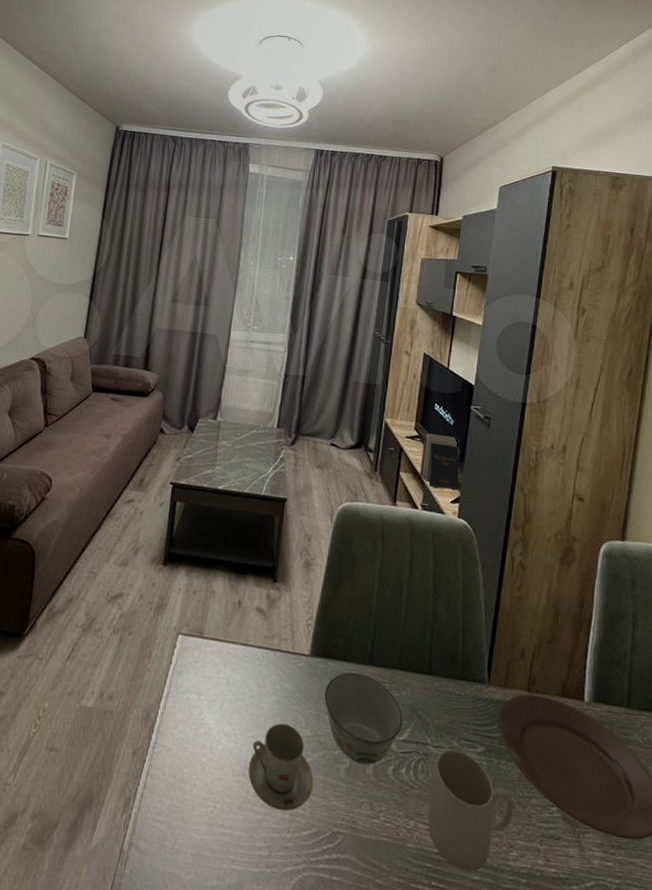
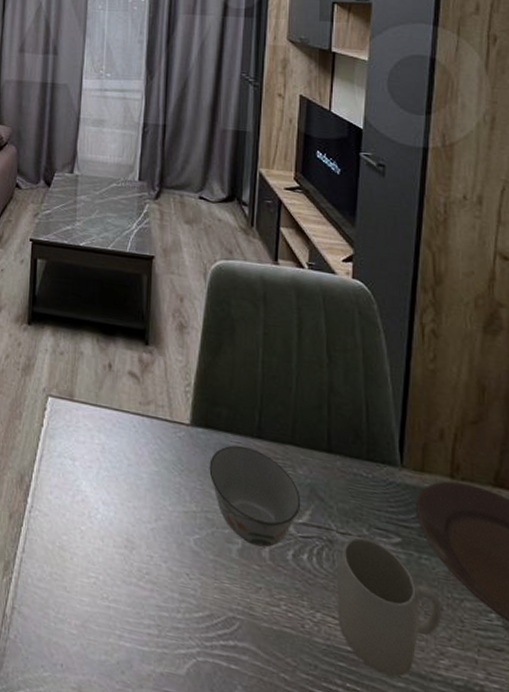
teacup: present [248,723,314,812] -> none [131,495,203,590]
books: present [419,433,460,491] -> none [303,184,351,248]

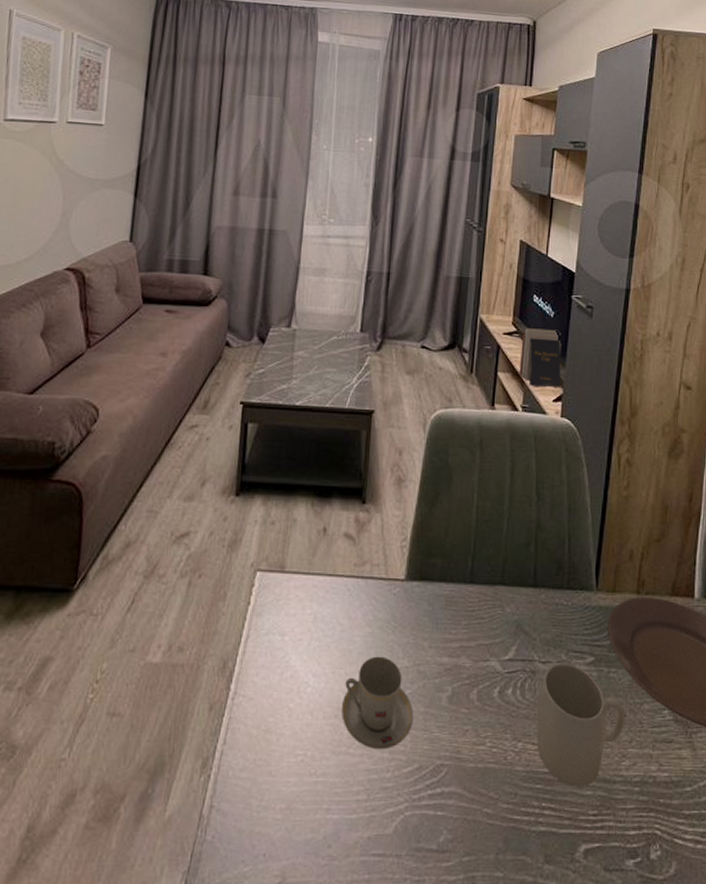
teacup: none [131,495,203,590] -> present [341,656,414,750]
soup bowl: present [209,445,301,548] -> none [422,594,508,690]
books: none [303,184,351,248] -> present [518,328,562,389]

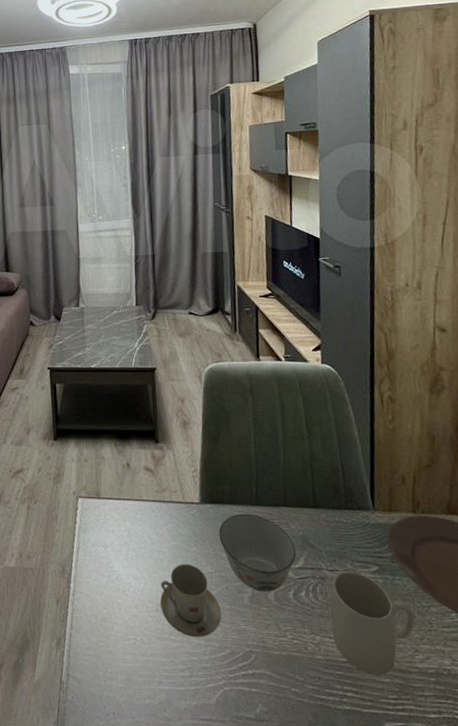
soup bowl: none [422,594,508,690] -> present [219,514,297,592]
books: present [518,328,562,389] -> none [277,289,319,339]

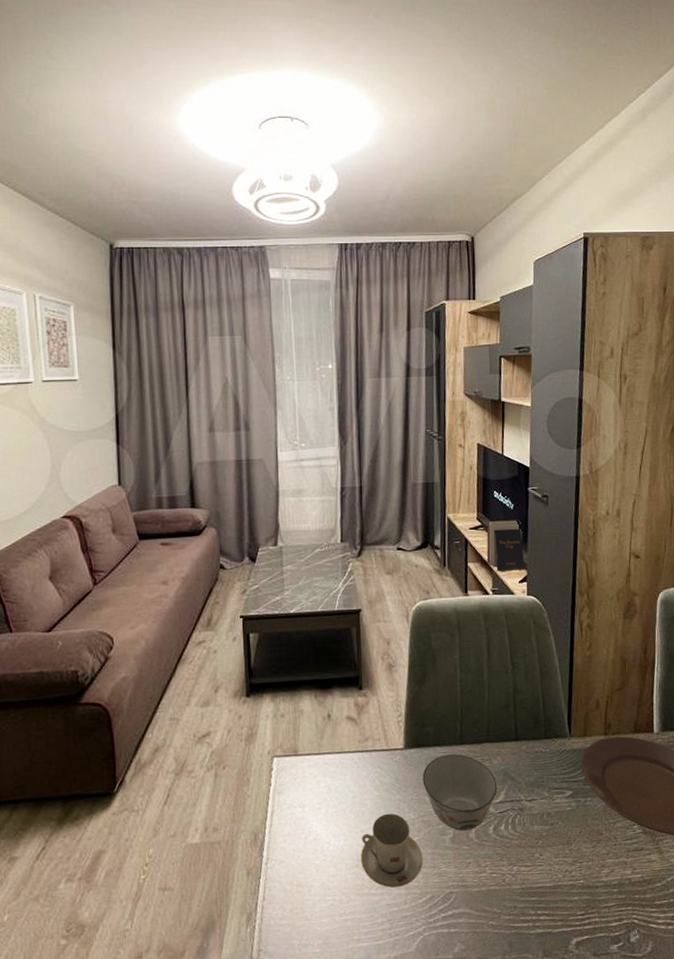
books: none [277,289,319,339] -> present [486,520,525,572]
mug: present [329,571,415,675] -> none [527,798,602,896]

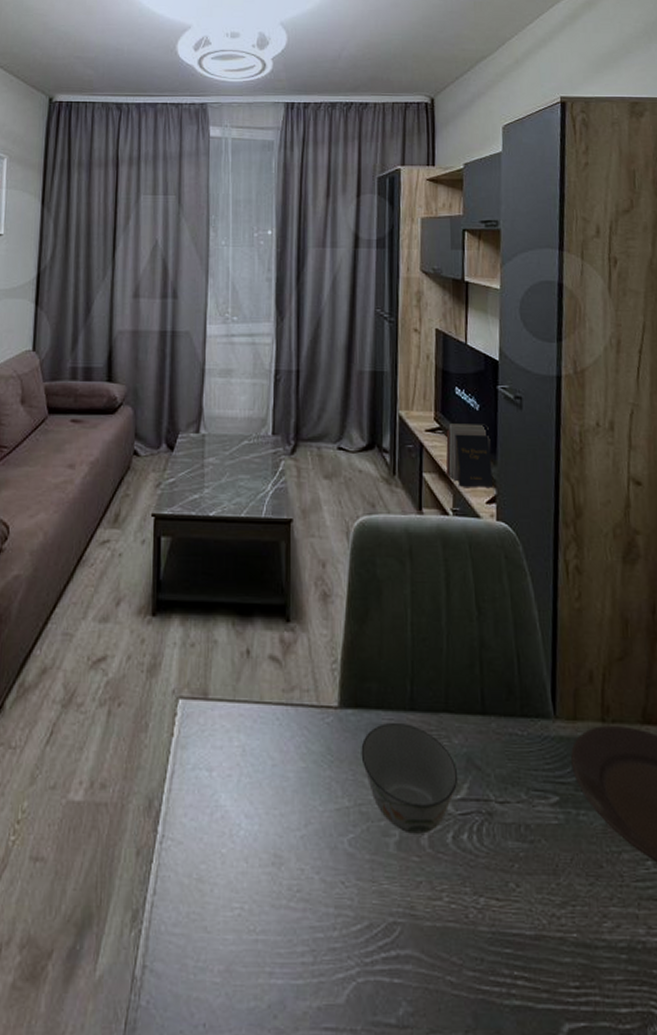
teacup: present [361,813,423,888] -> none [279,794,359,904]

